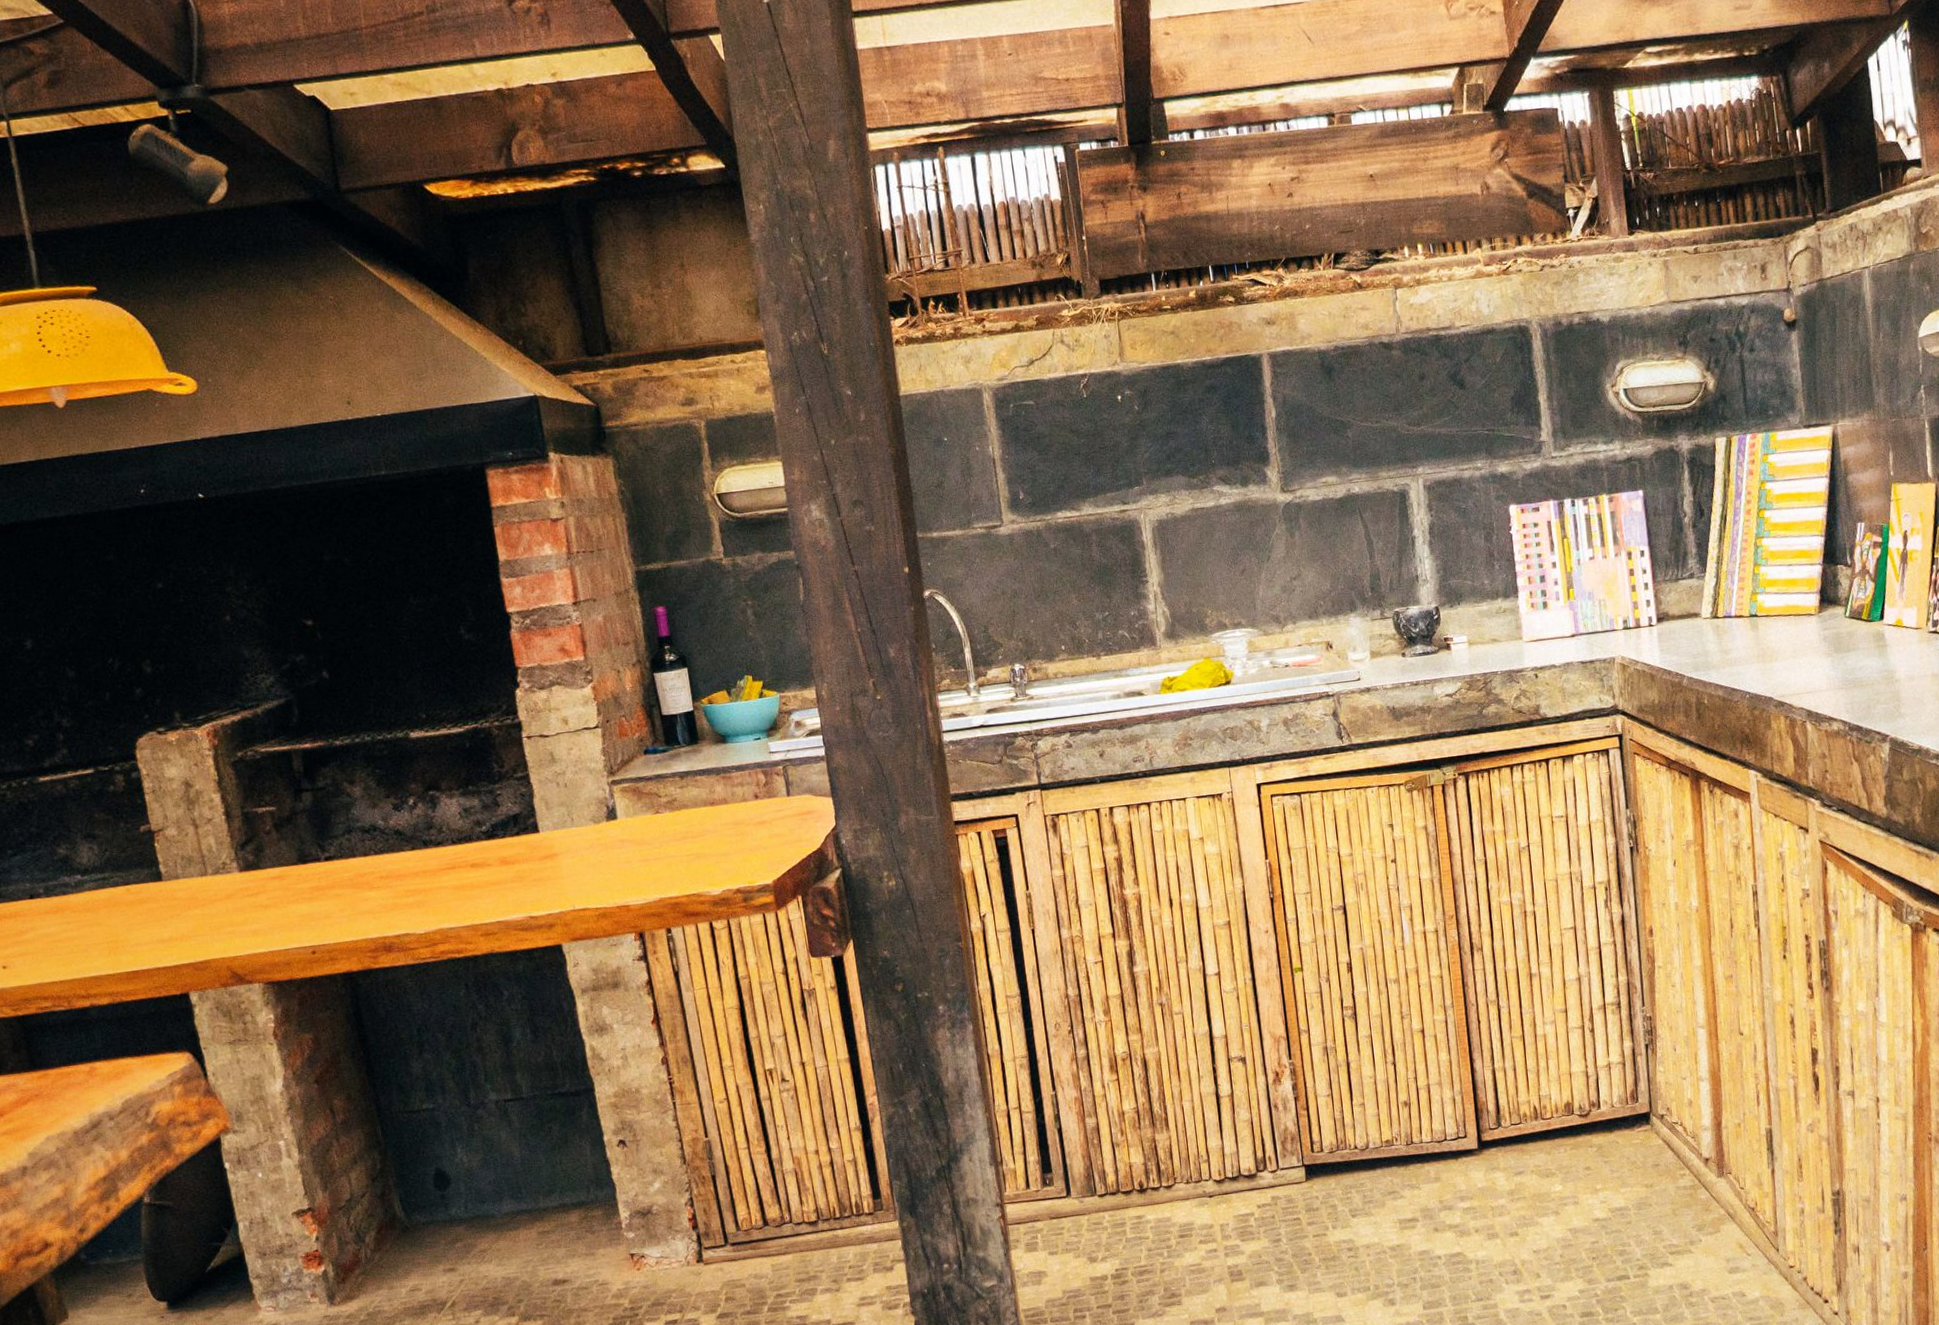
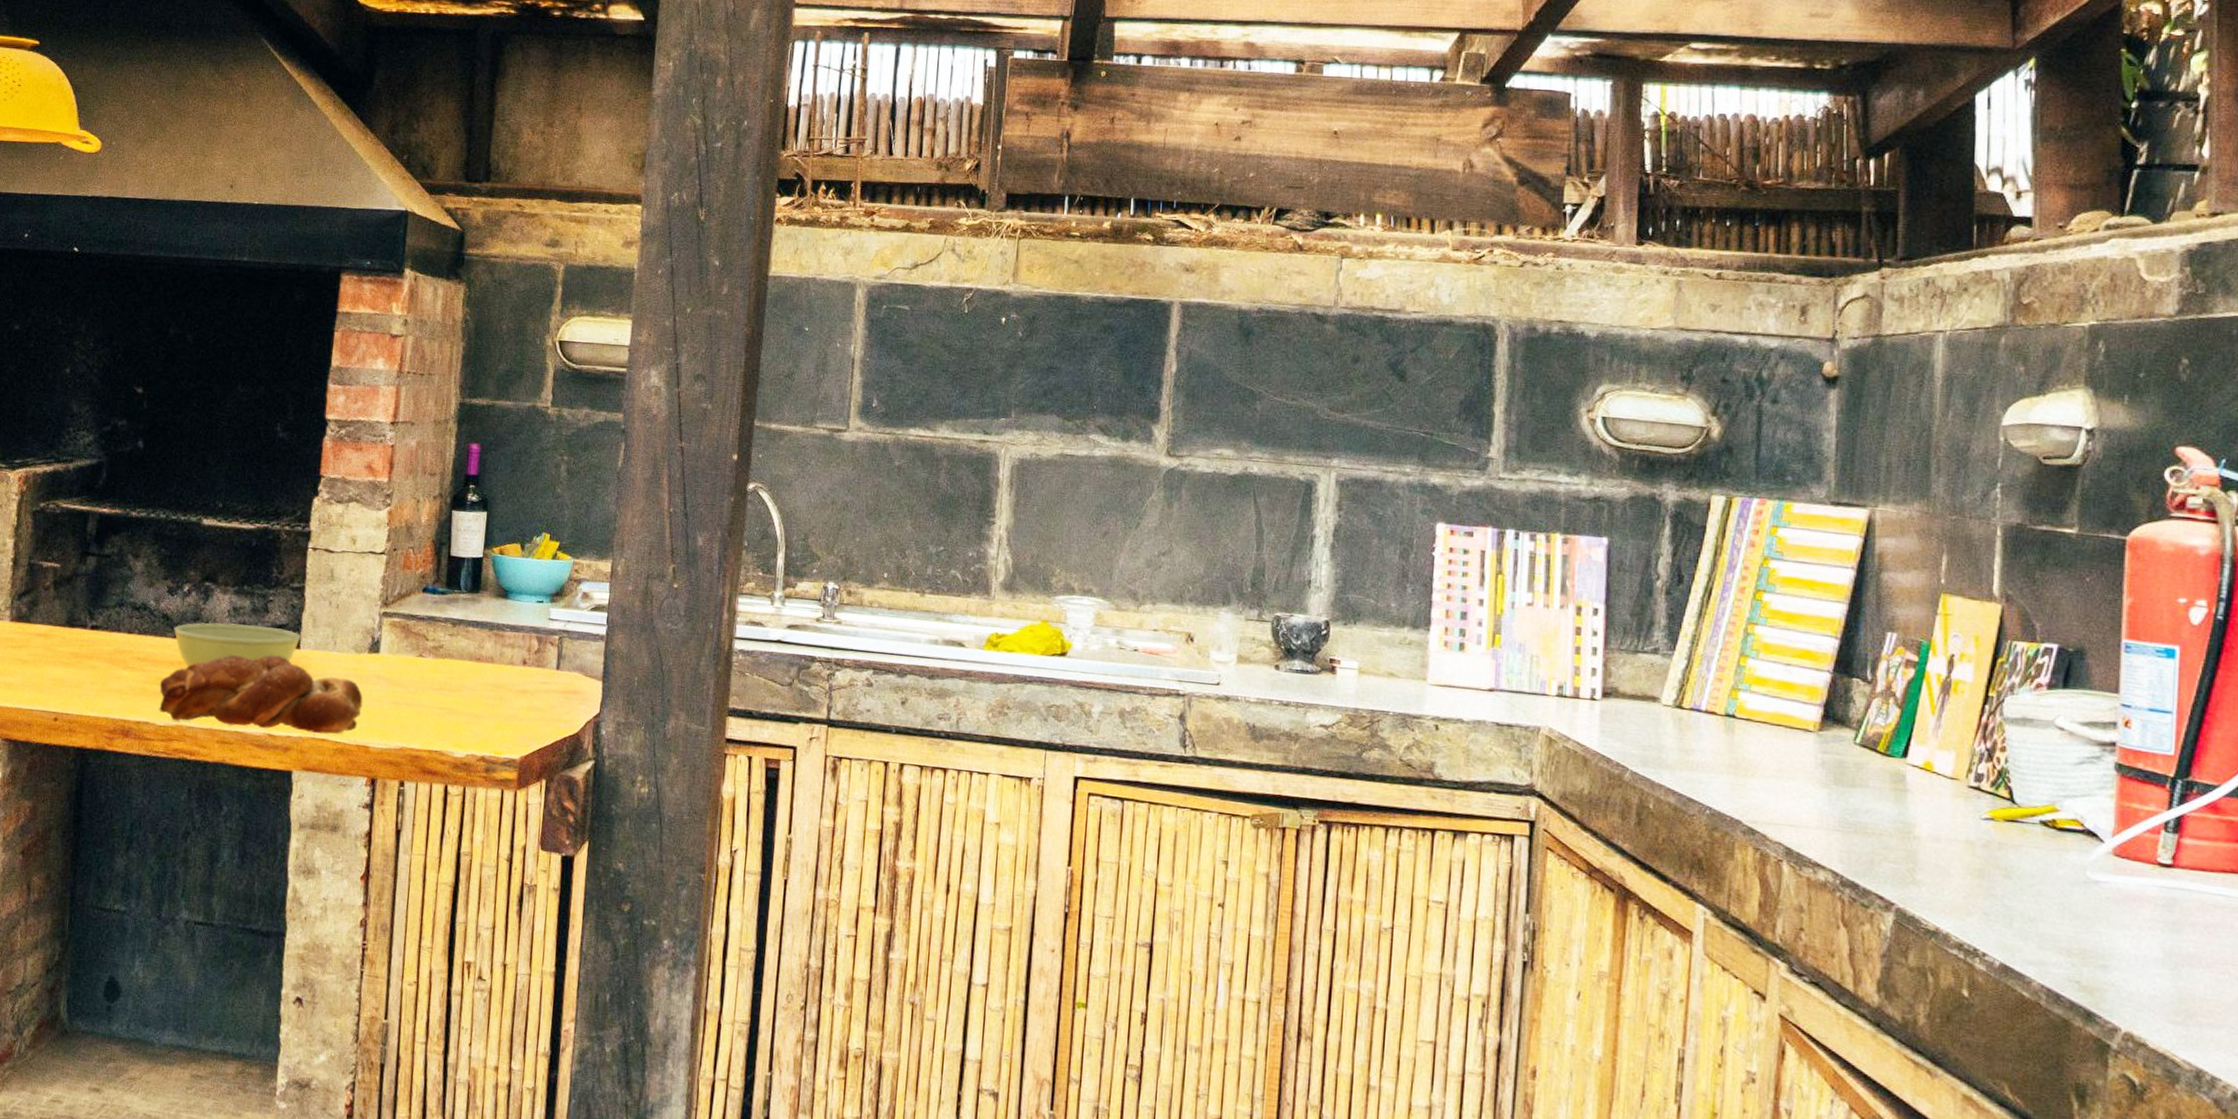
bowl: none [409,817,538,874] -> present [173,623,302,668]
bread loaf: none [409,842,614,926] -> present [159,655,363,735]

